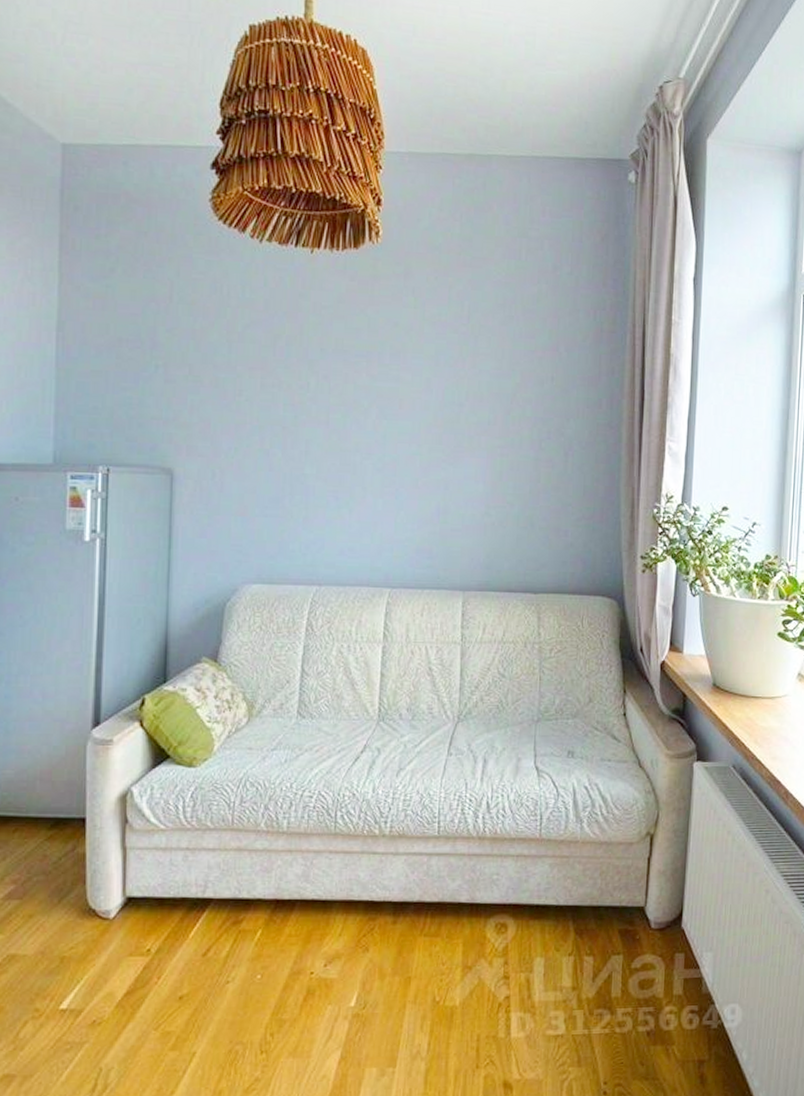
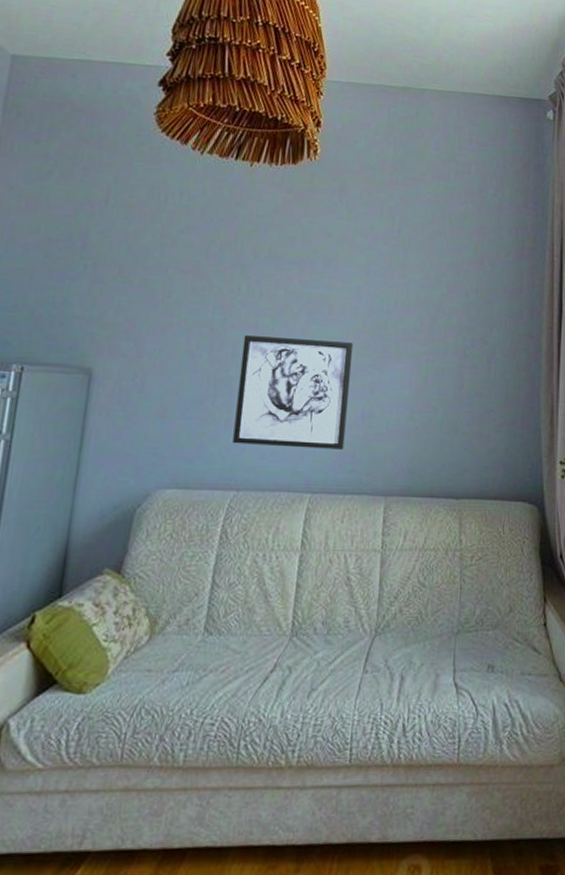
wall art: none [312,432,426,545] -> present [232,335,354,450]

